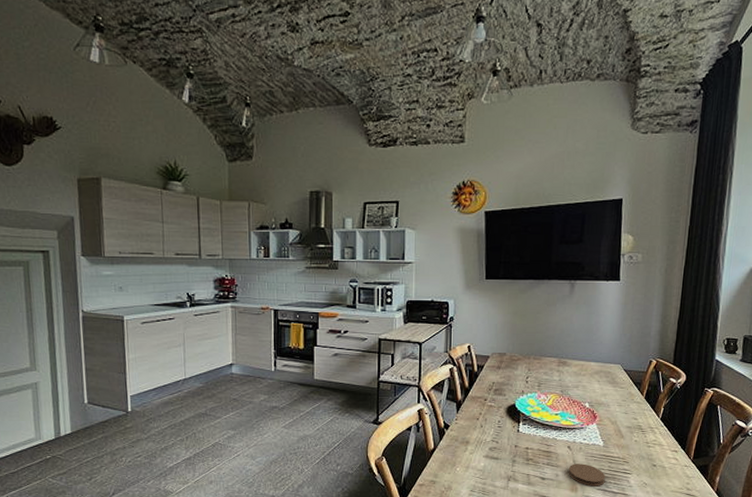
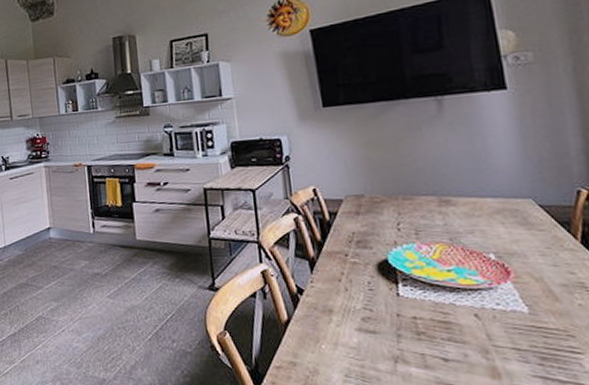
coaster: present [569,464,606,487] -> none [482,339,543,372]

